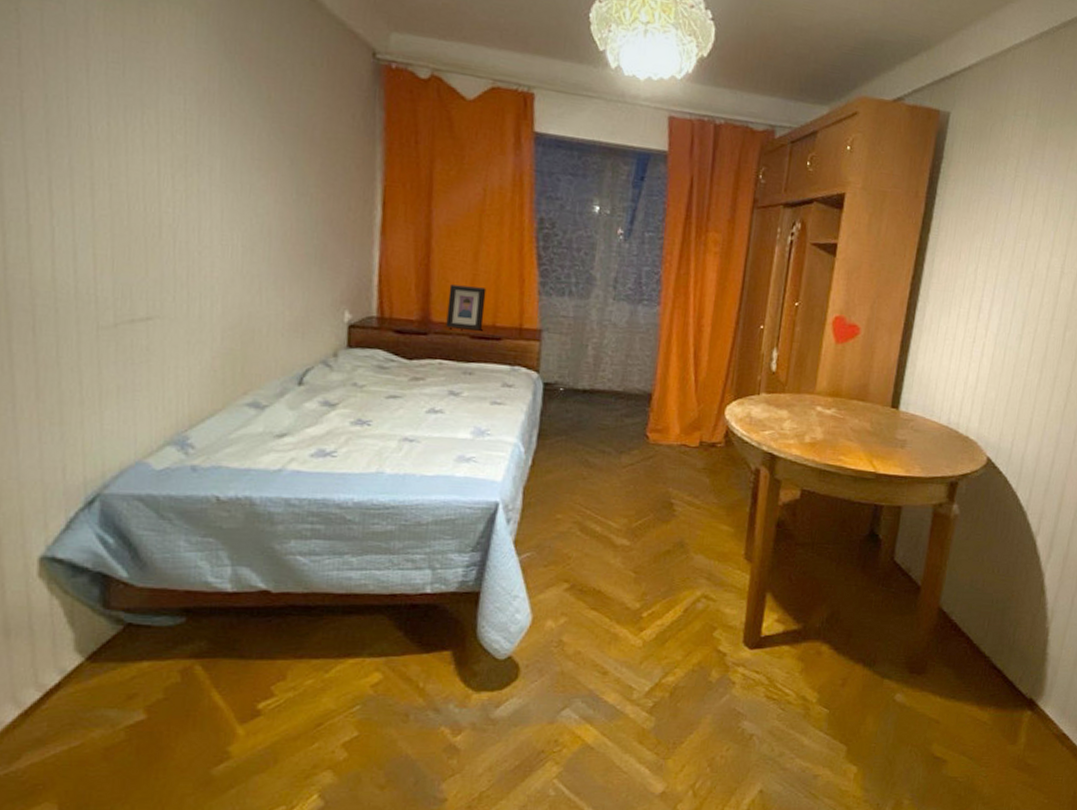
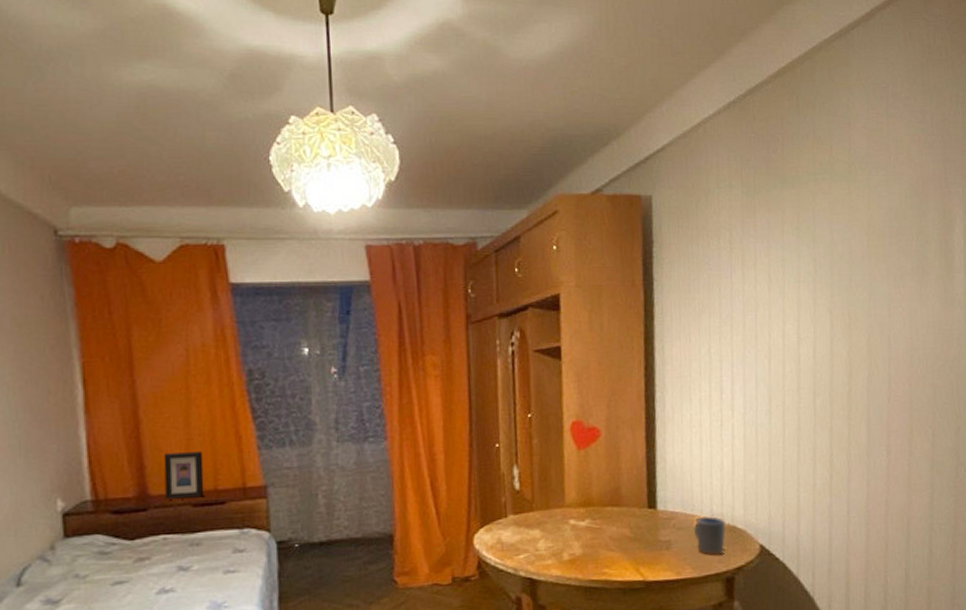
mug: none [929,423,961,460] -> present [694,516,726,555]

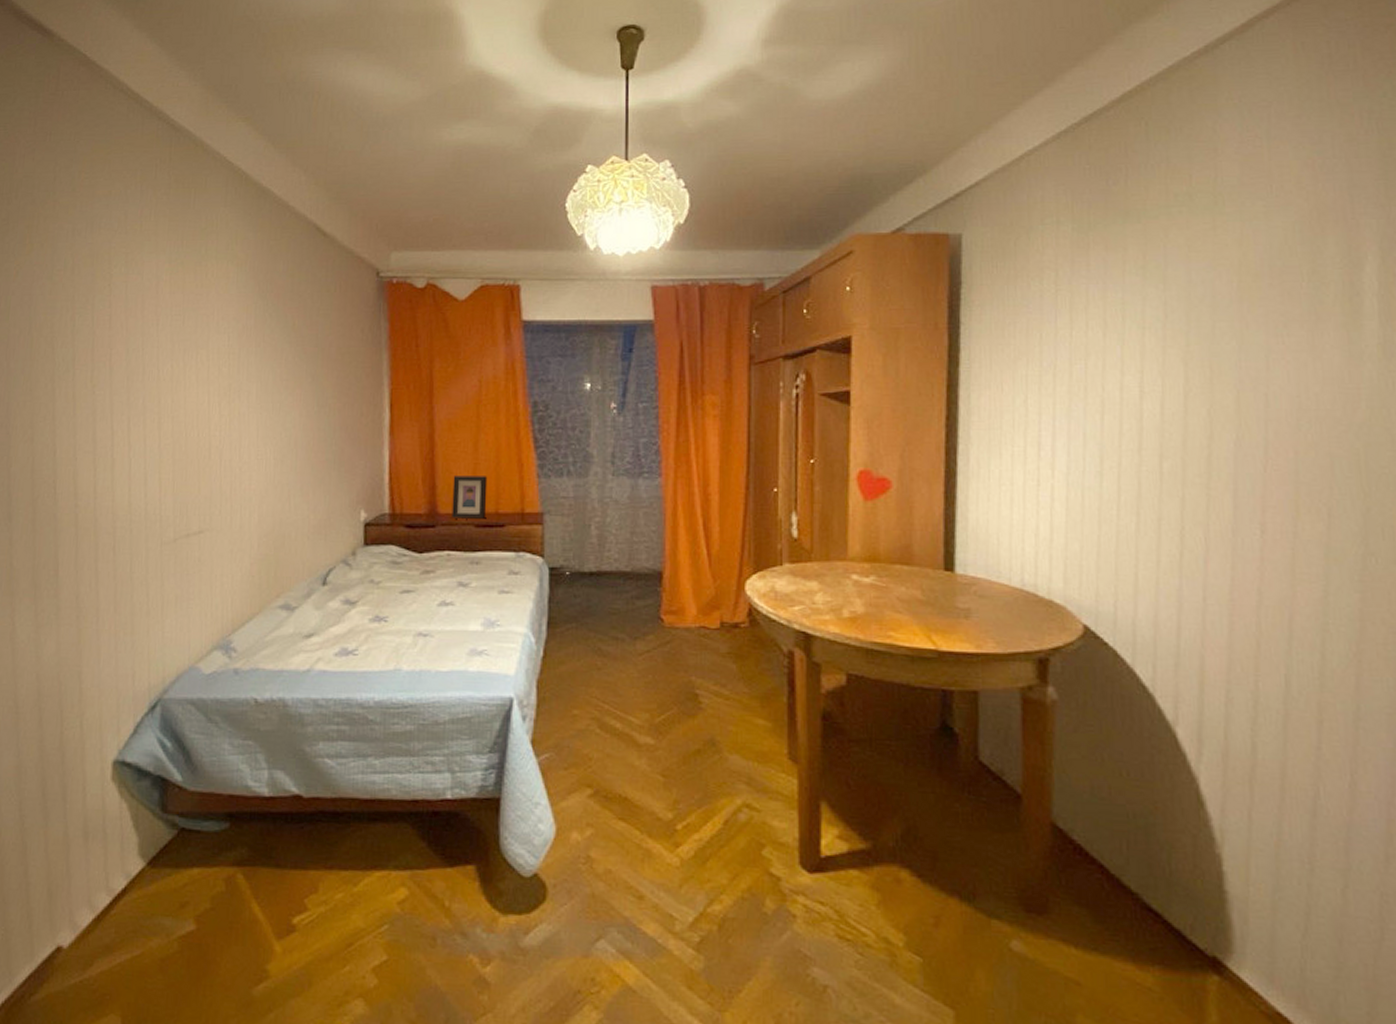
mug: present [694,516,726,555] -> none [1000,586,1041,631]

